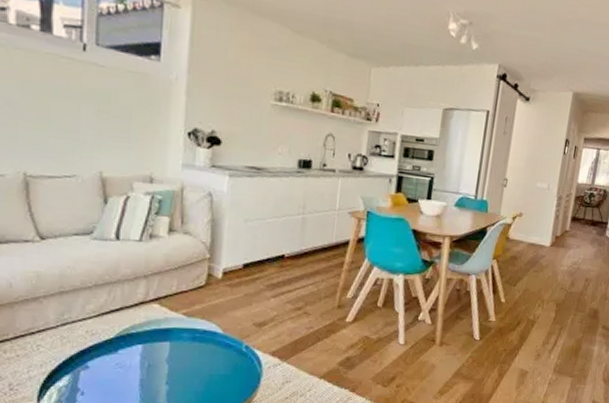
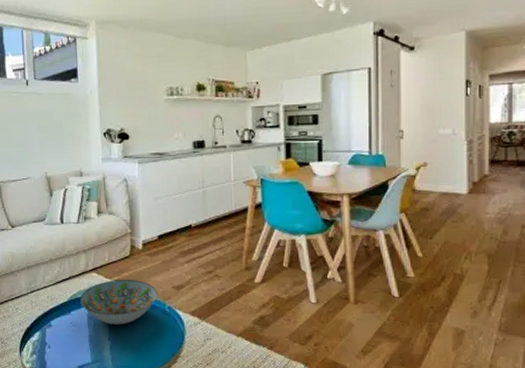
decorative bowl: none [131,312,235,366] -> present [79,279,158,325]

